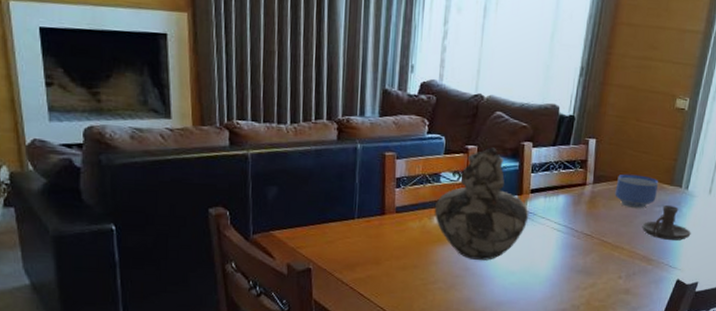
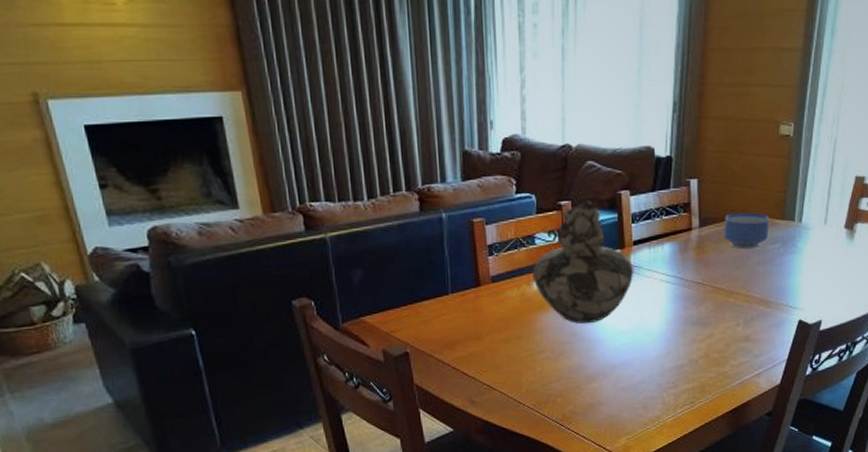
candle holder: present [642,204,691,241] -> none [756,241,809,279]

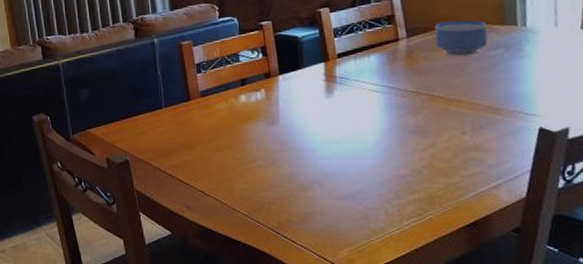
vase: present [532,200,634,324] -> none [238,19,341,133]

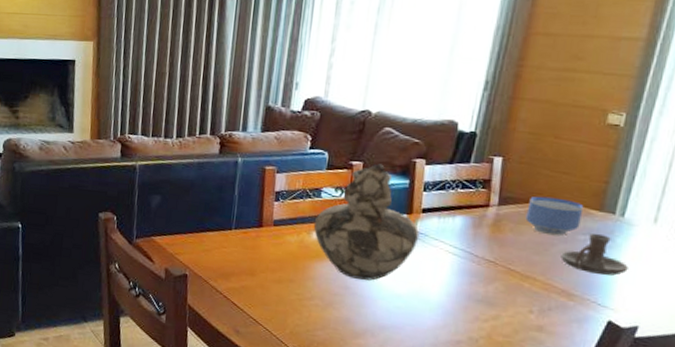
vase: none [238,19,341,133] -> present [313,164,420,281]
candle holder: none [477,46,544,85] -> present [560,233,628,276]

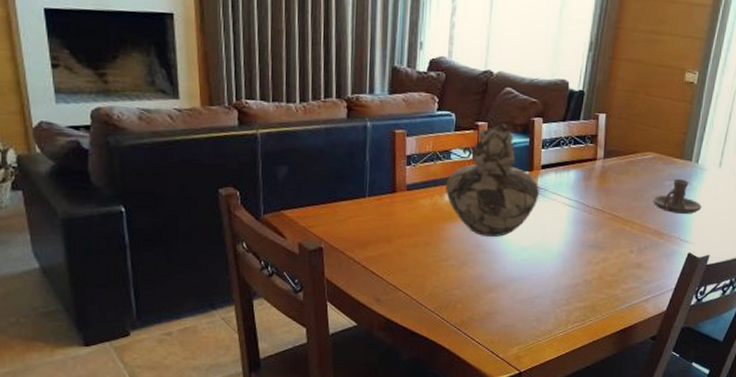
bowl: present [525,196,584,237] -> none [625,148,669,183]

